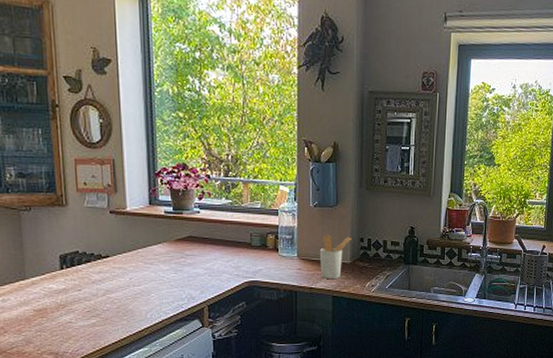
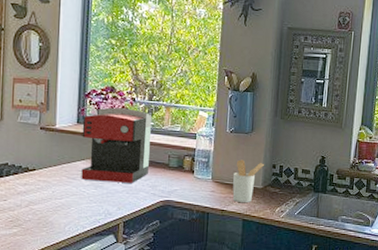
coffee maker: none [155,186,230,265] -> present [81,107,151,183]

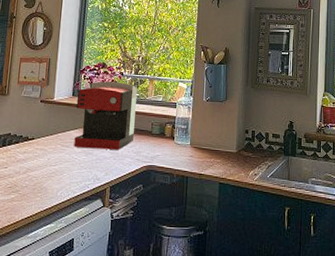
utensil holder: present [232,159,264,202] -> none [209,126,237,166]

